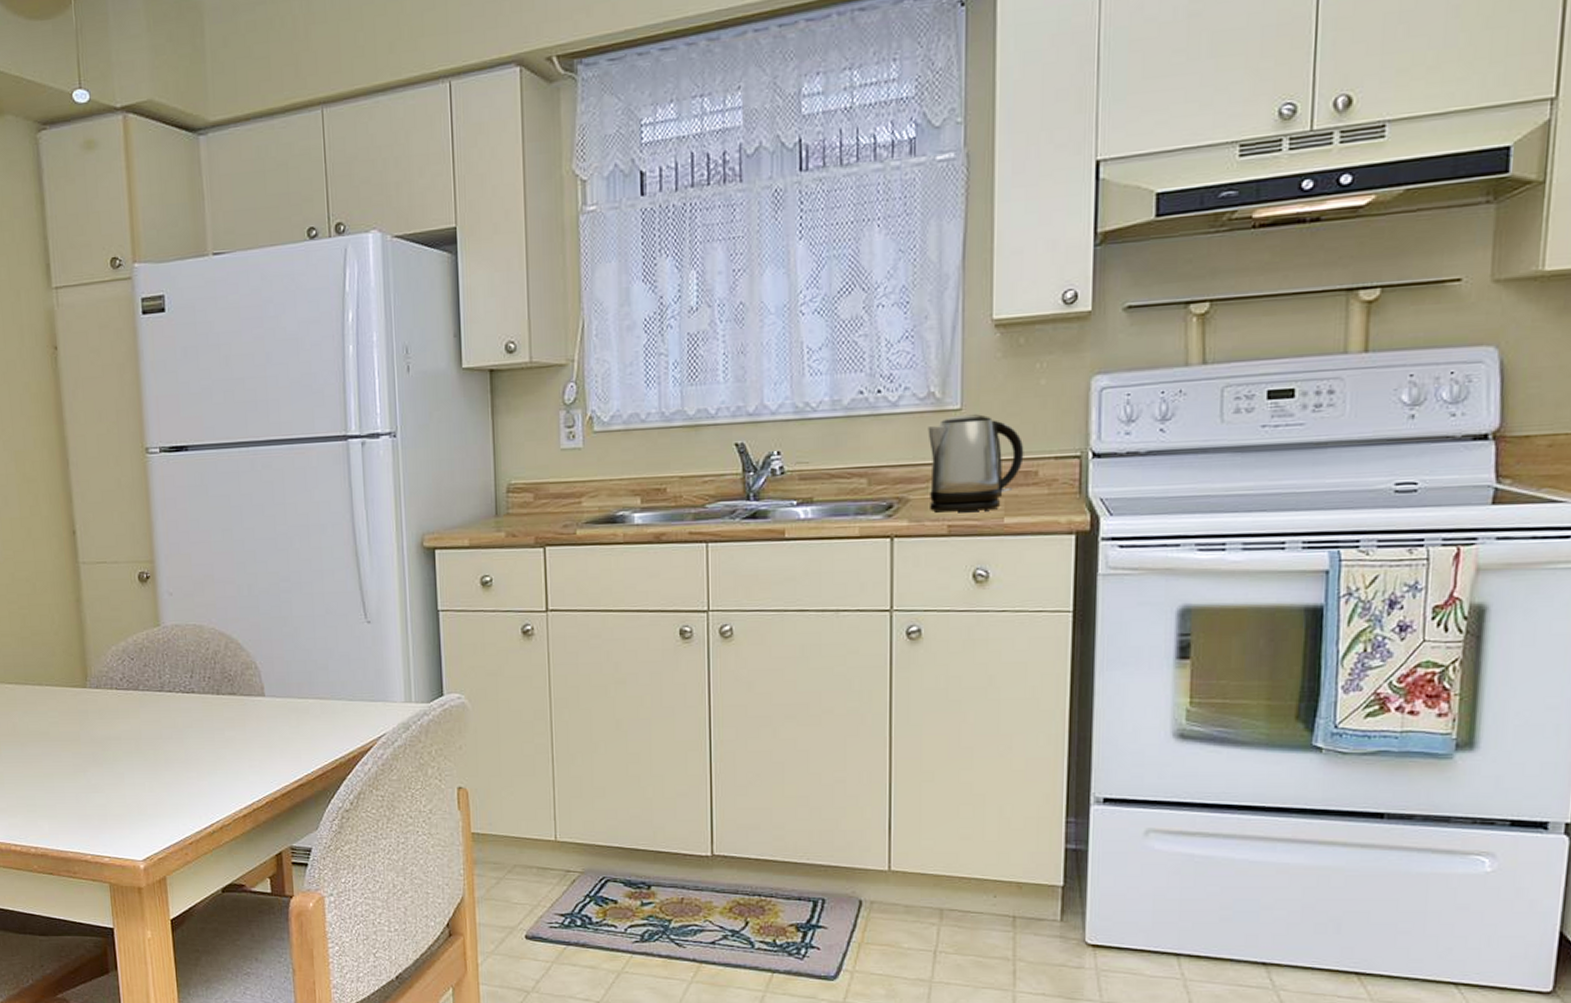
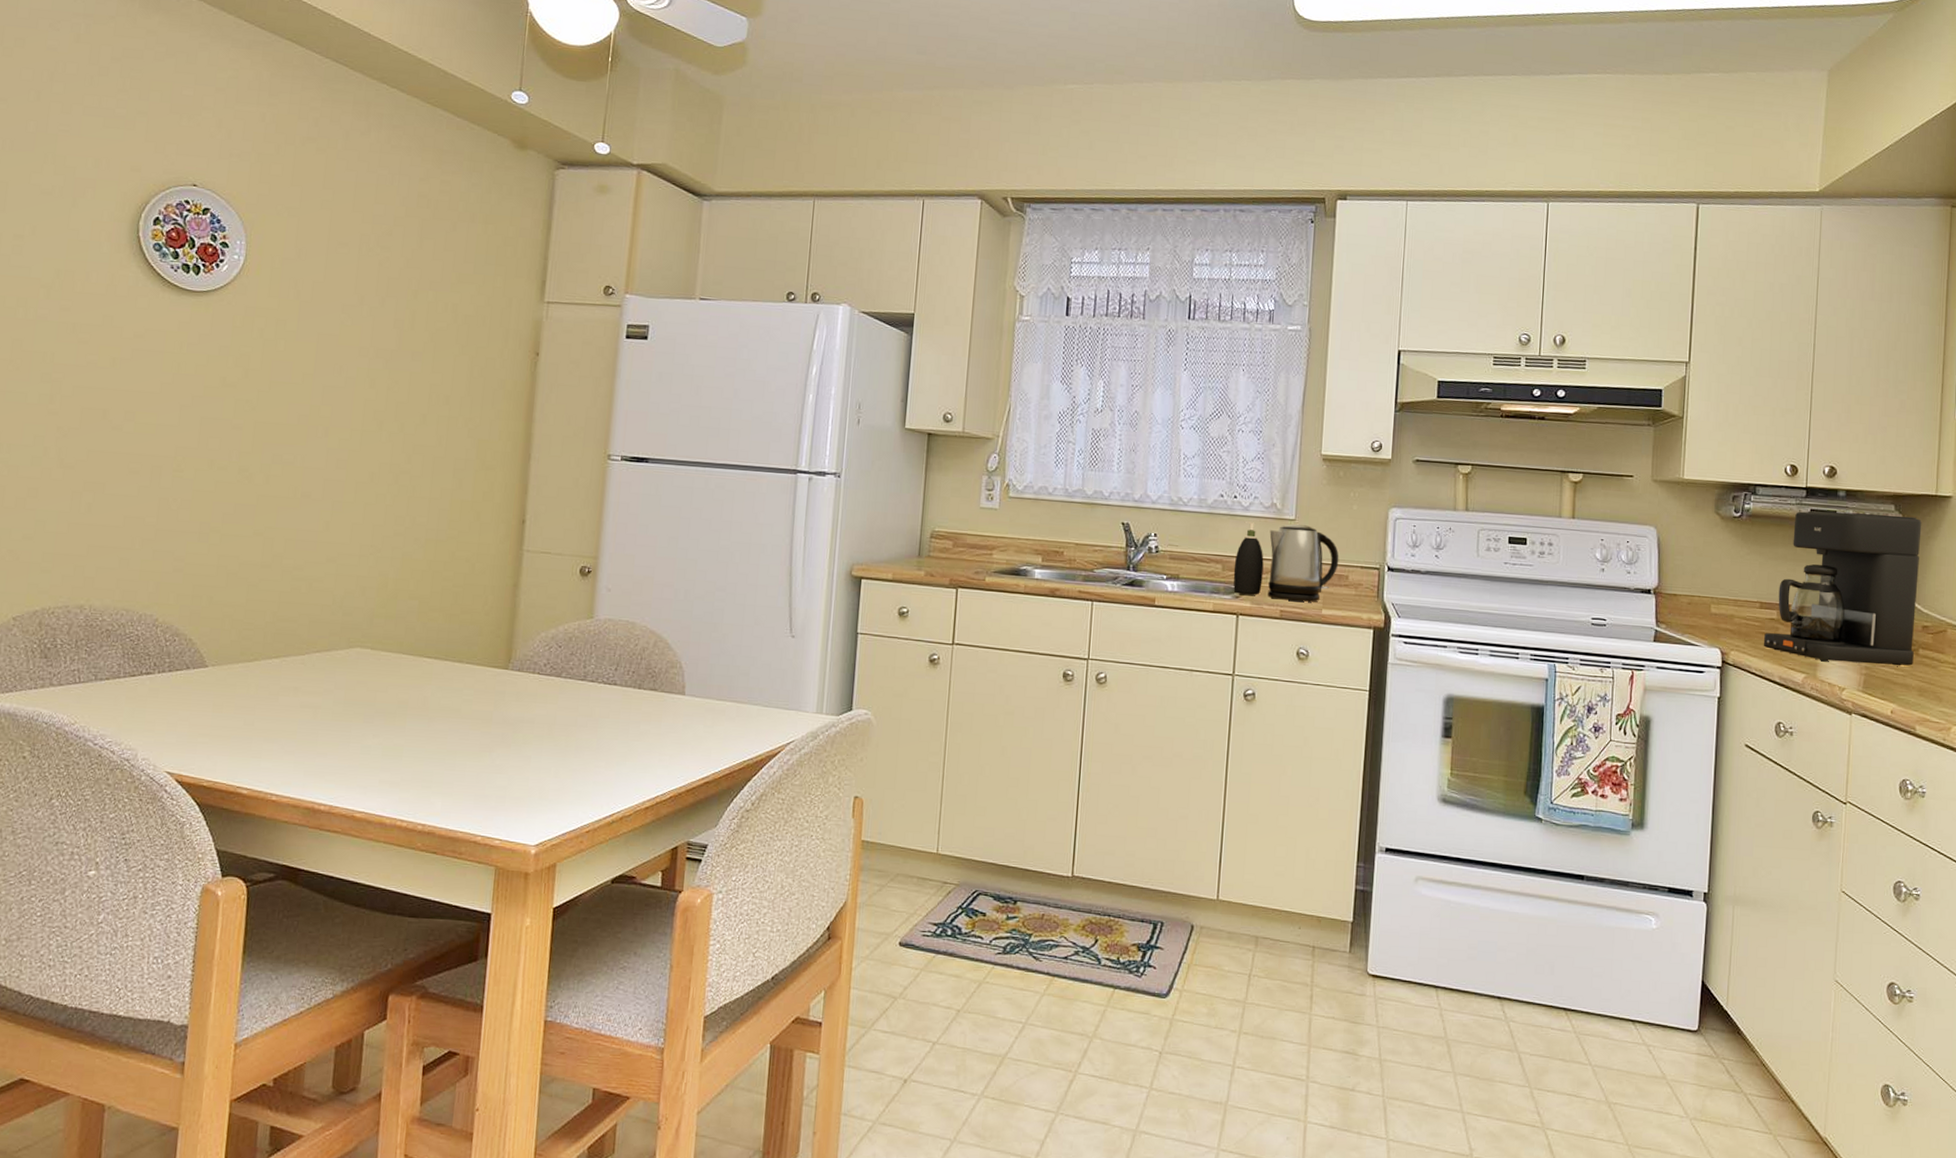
soap dispenser: none [883,419,922,512] -> present [1233,521,1264,595]

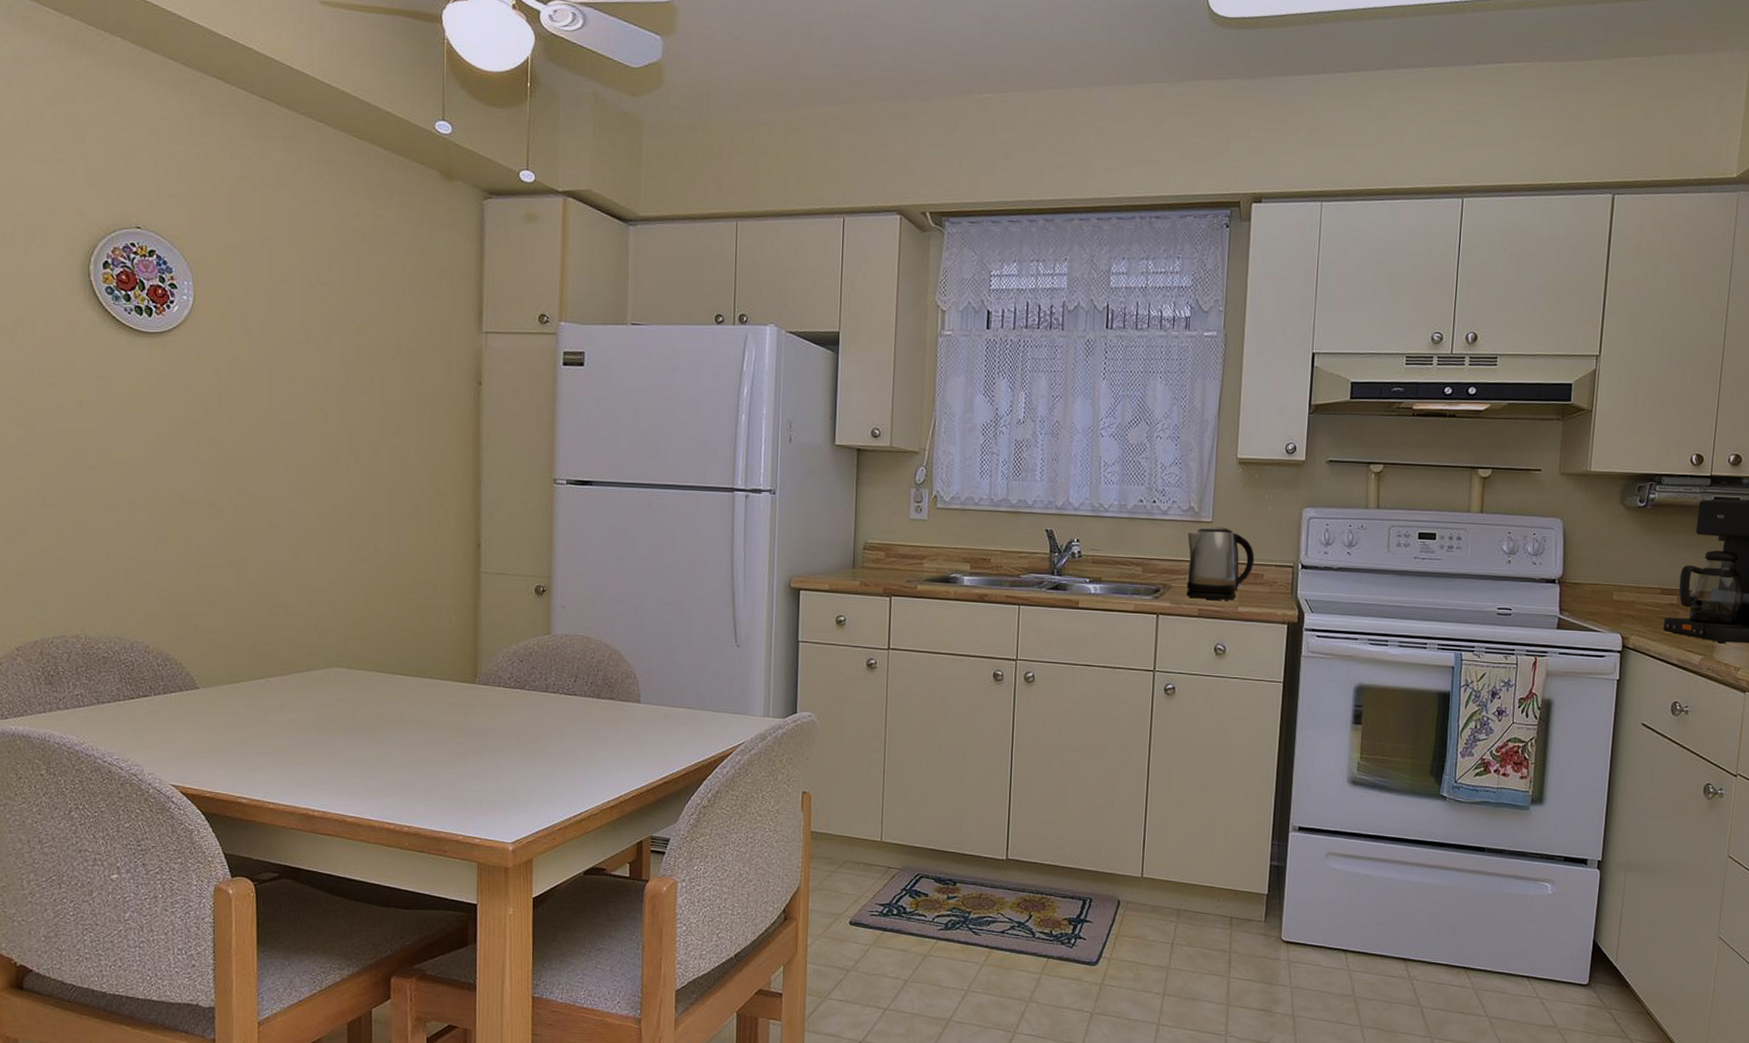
soap dispenser: present [1233,521,1264,595] -> none [1153,524,1183,595]

